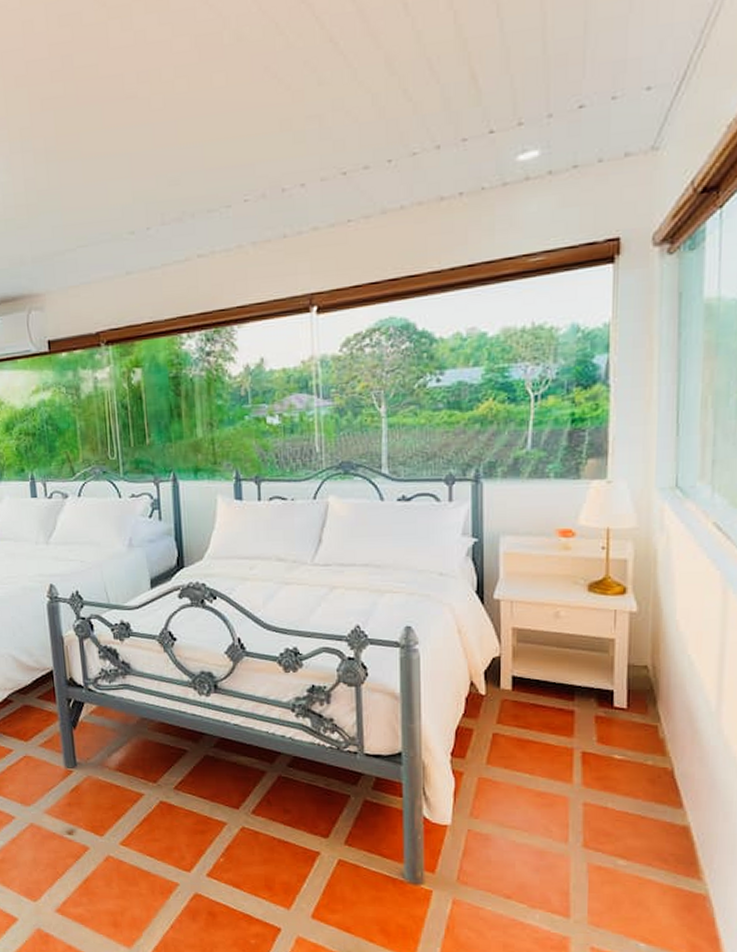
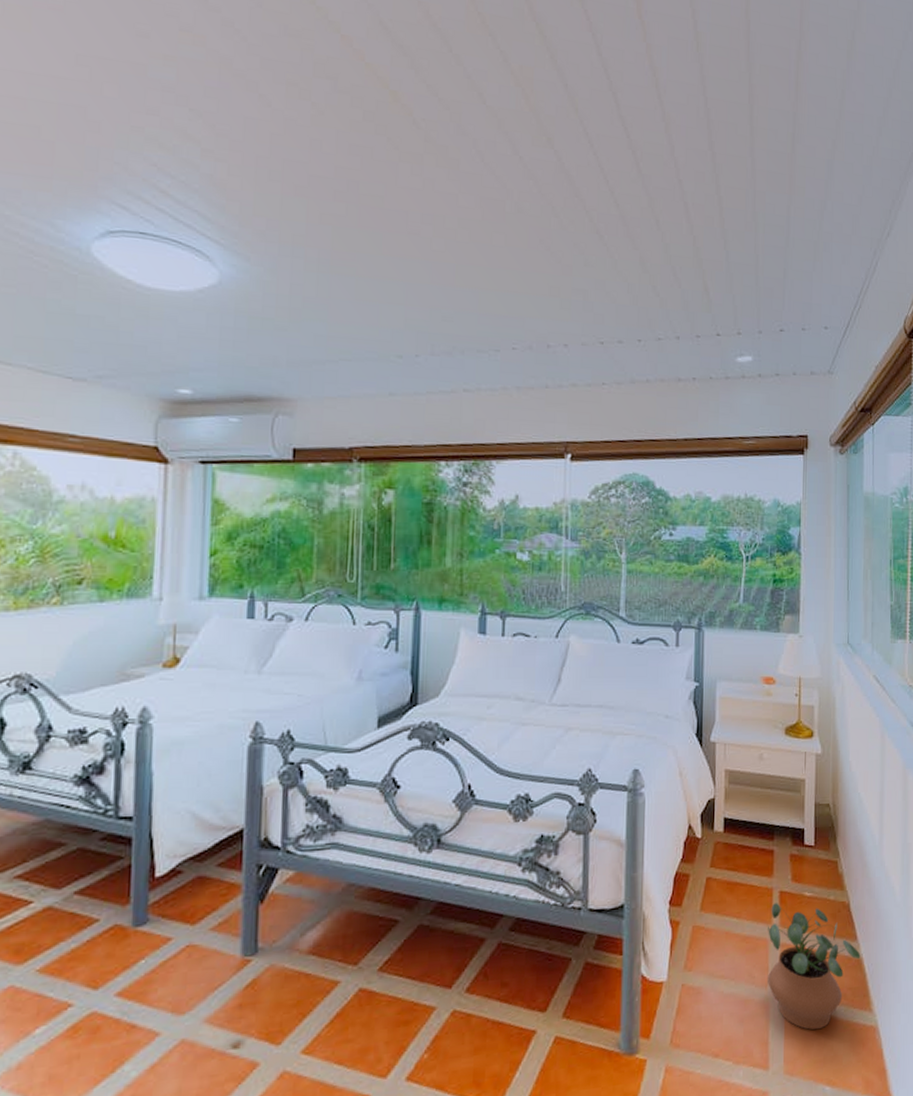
potted plant: none [567,763,688,889] -> present [768,903,861,1030]

